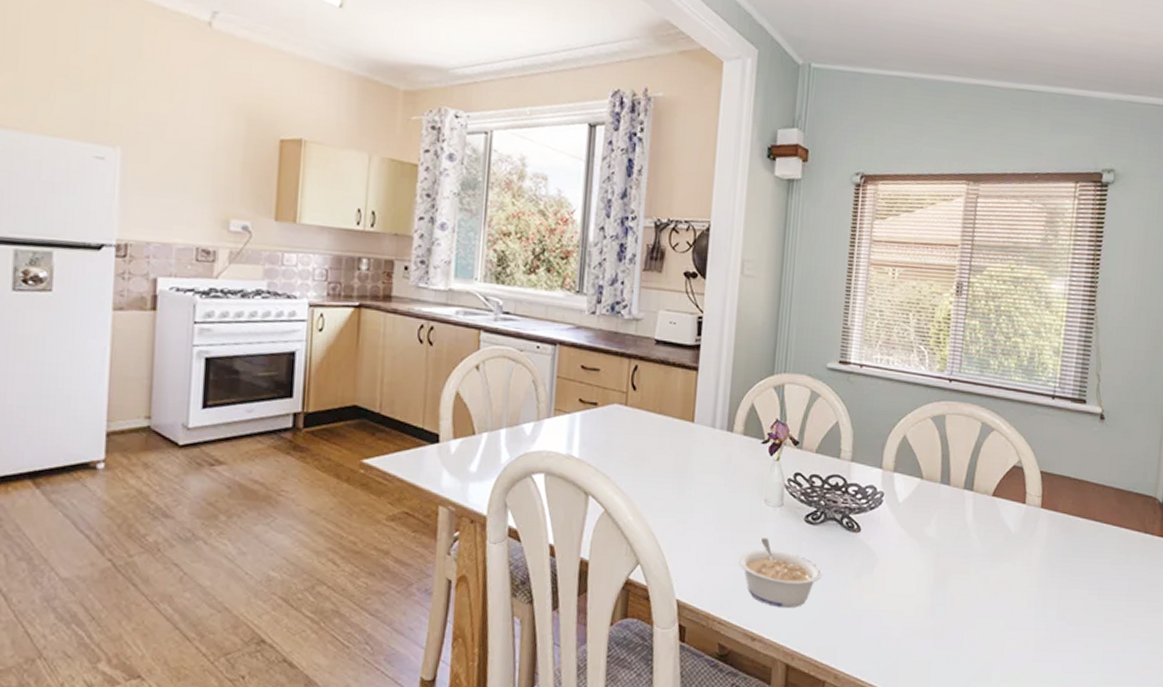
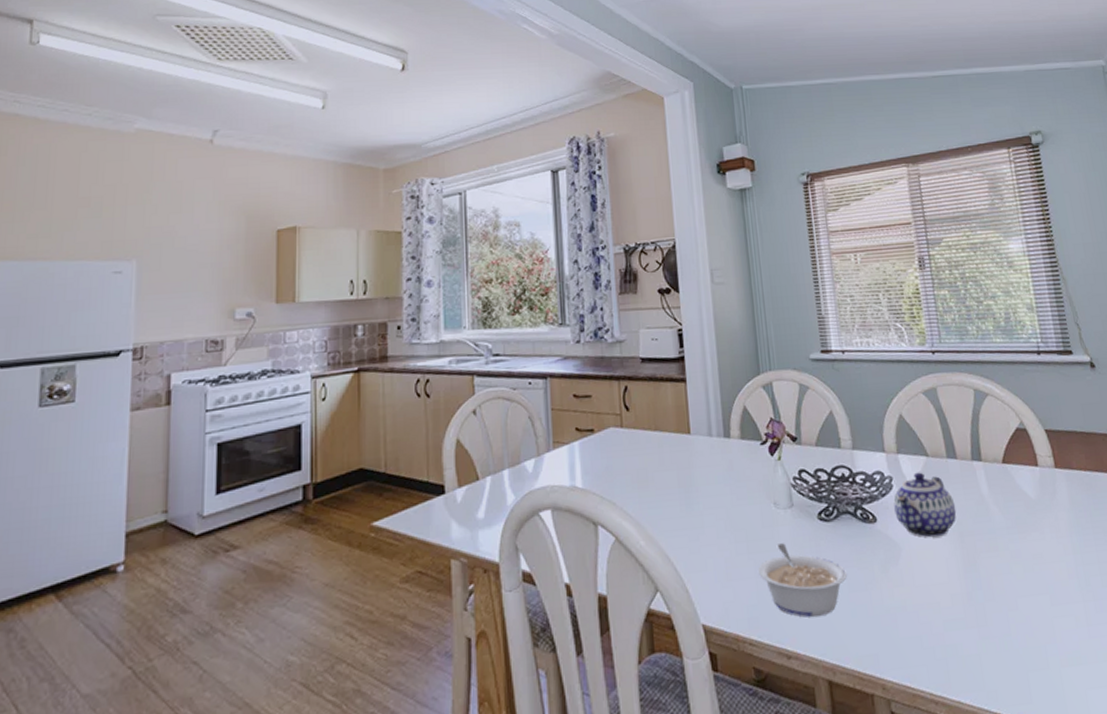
teapot: none [879,492,939,554] -> present [893,472,957,538]

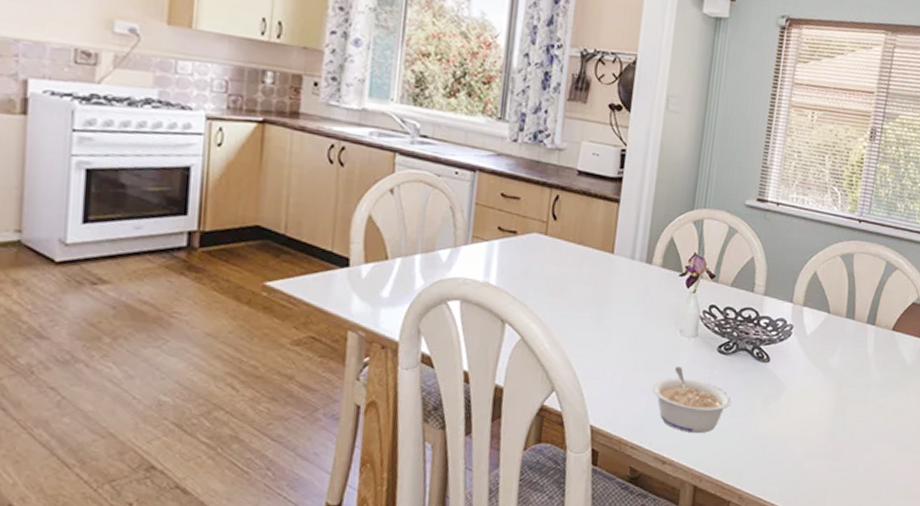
teapot: present [893,472,957,538] -> none [787,325,842,383]

